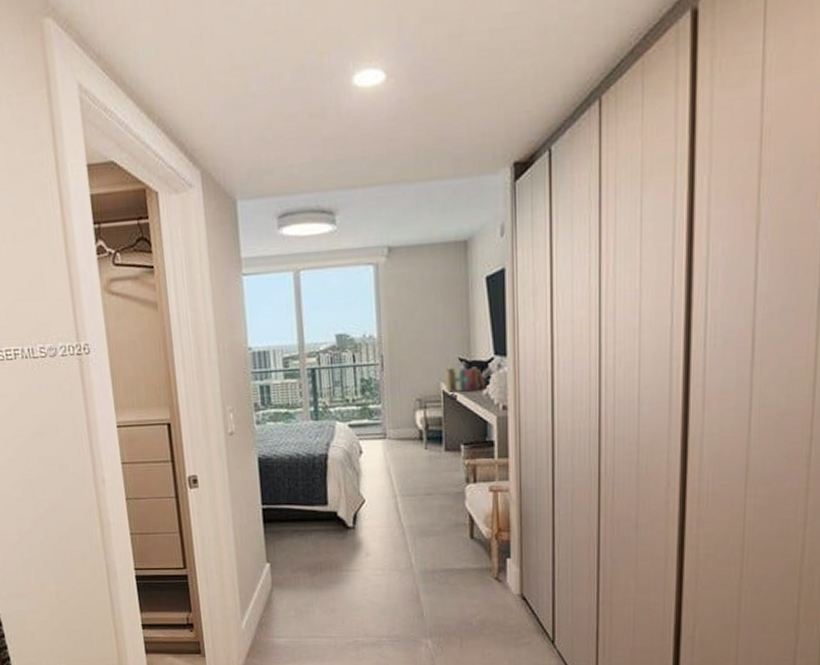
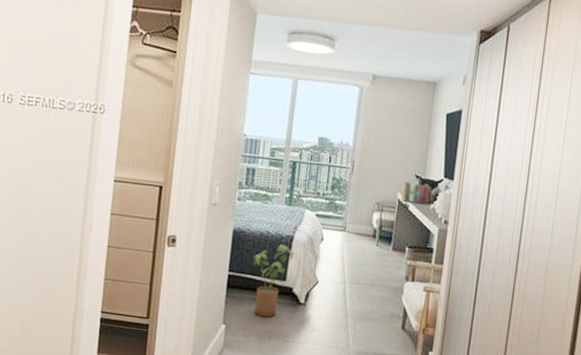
house plant: none [287,466,334,549] -> present [253,245,296,318]

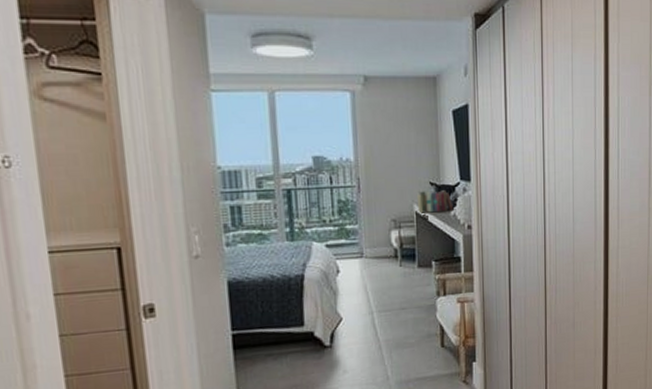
house plant: present [253,245,296,318] -> none [260,287,310,372]

